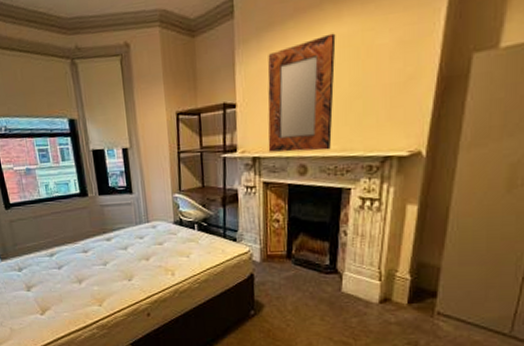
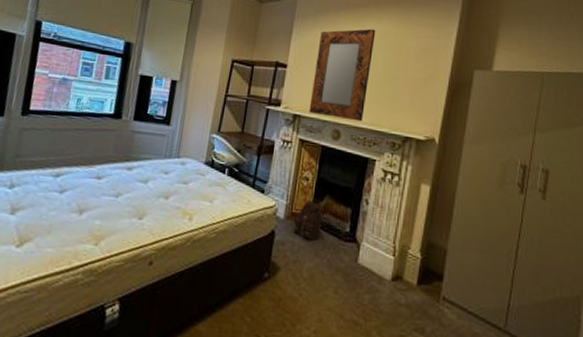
backpack: none [270,237,304,277] -> present [293,198,325,240]

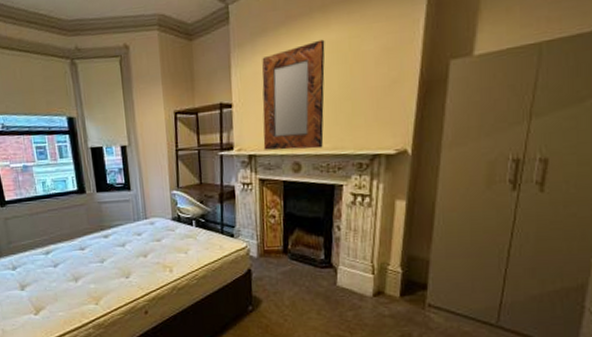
backpack: present [293,198,325,240] -> none [266,233,300,272]

